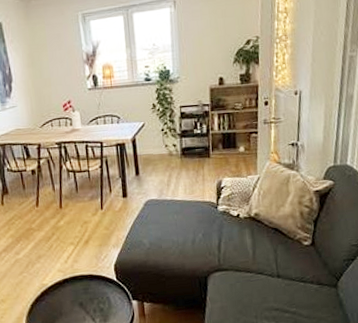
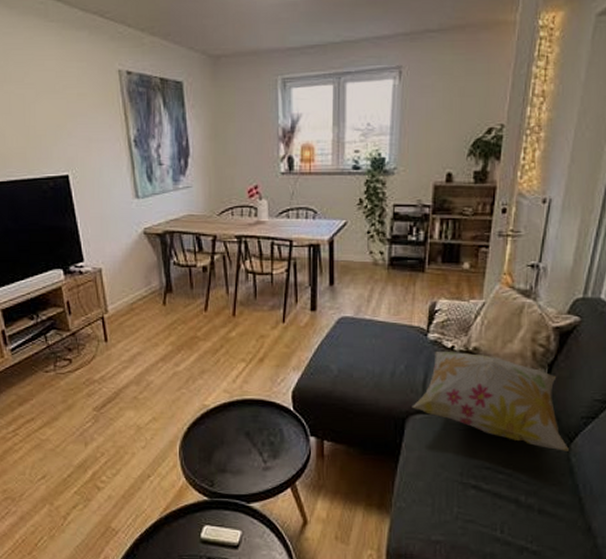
decorative pillow: none [211,218,337,289] -> present [411,350,569,451]

